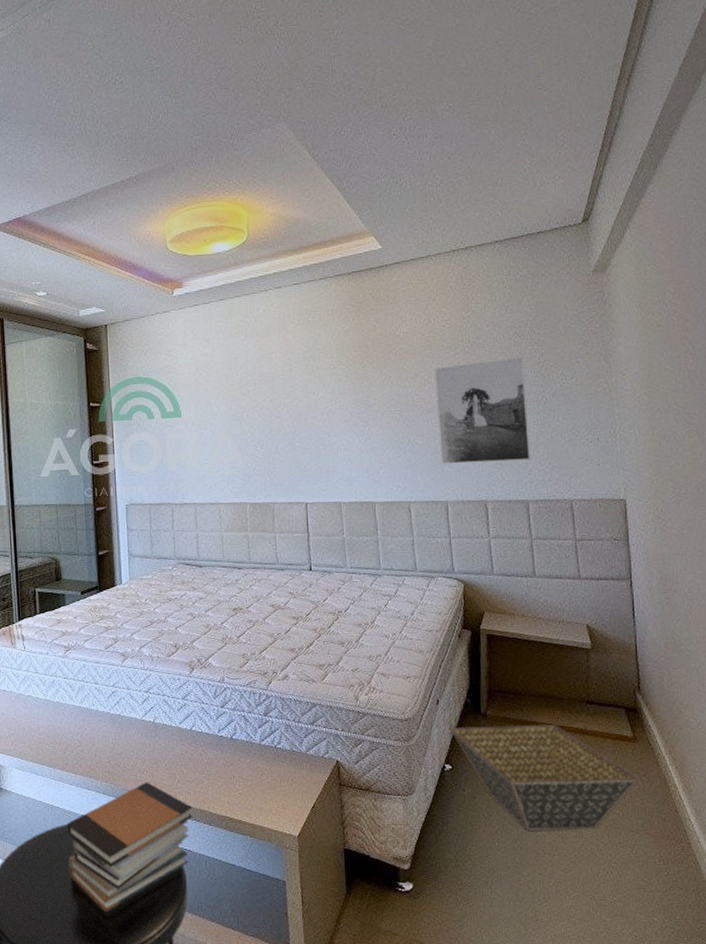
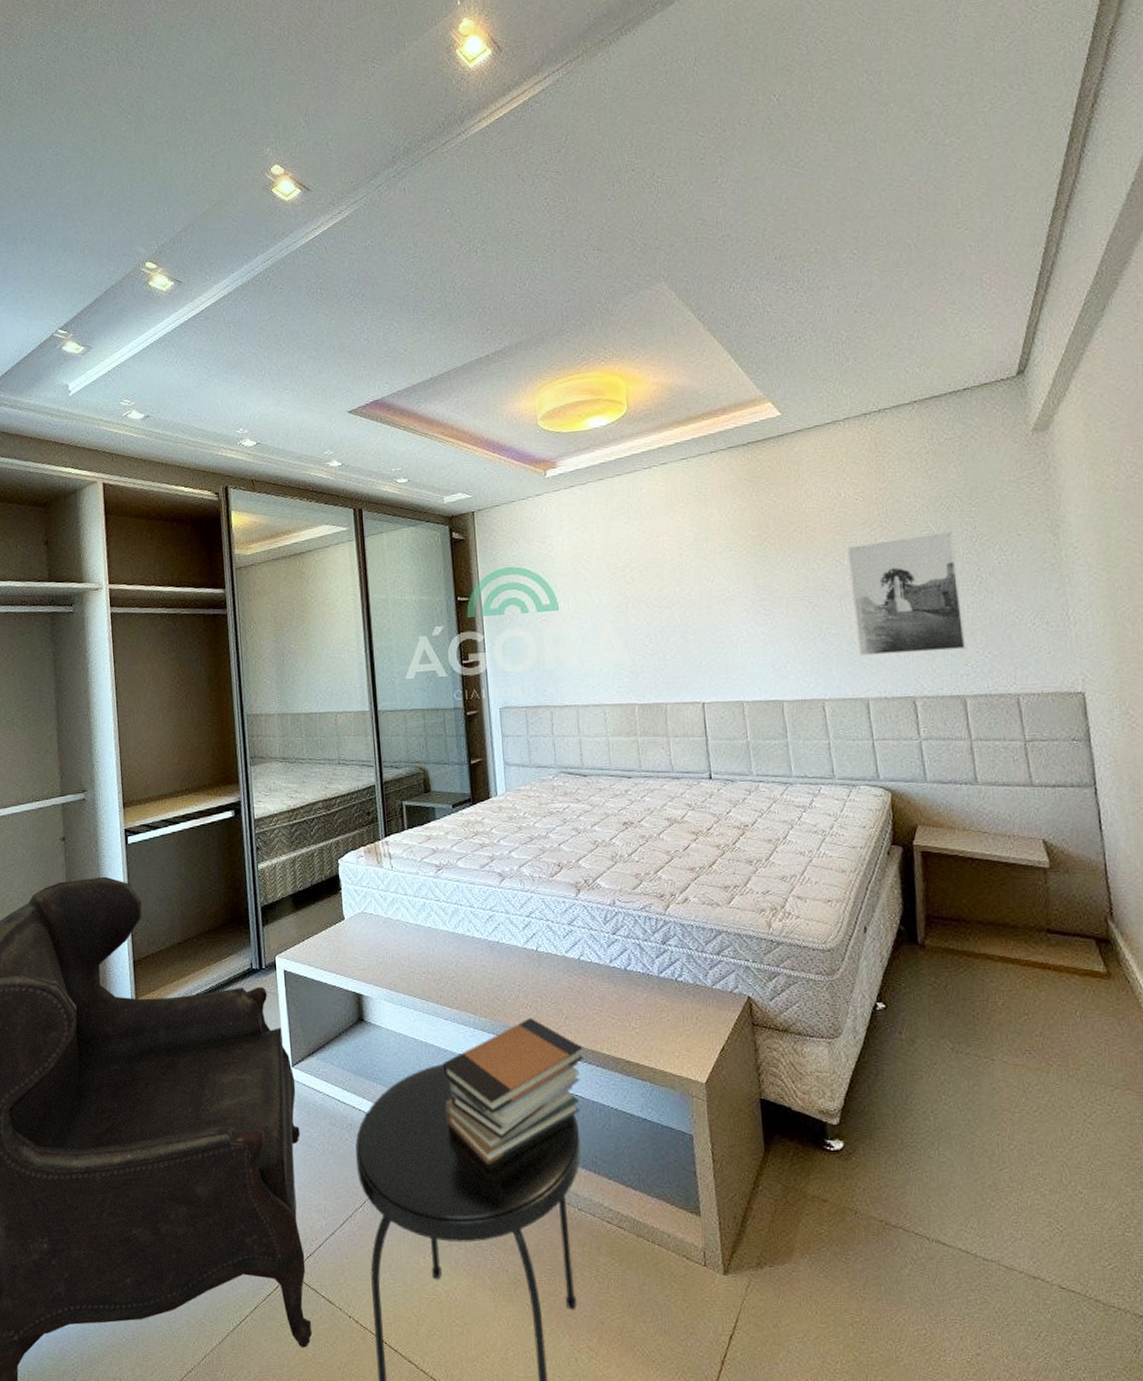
basket: present [450,725,638,830] -> none [881,957,1115,1082]

